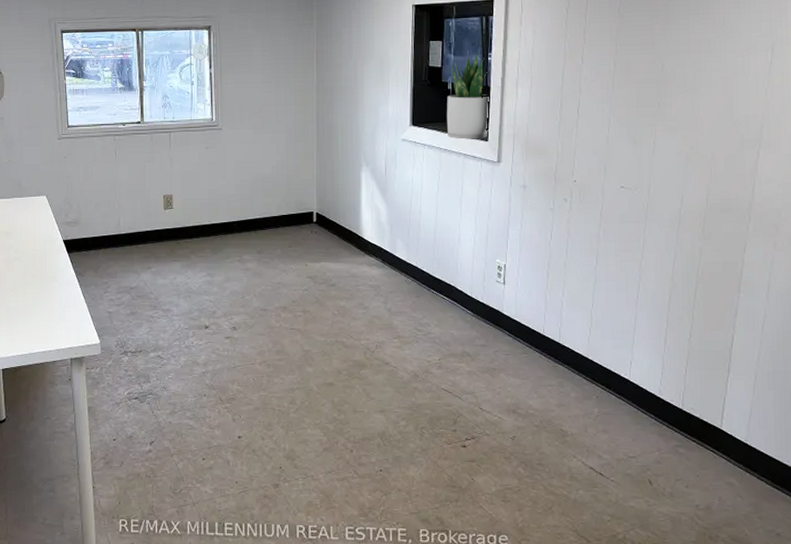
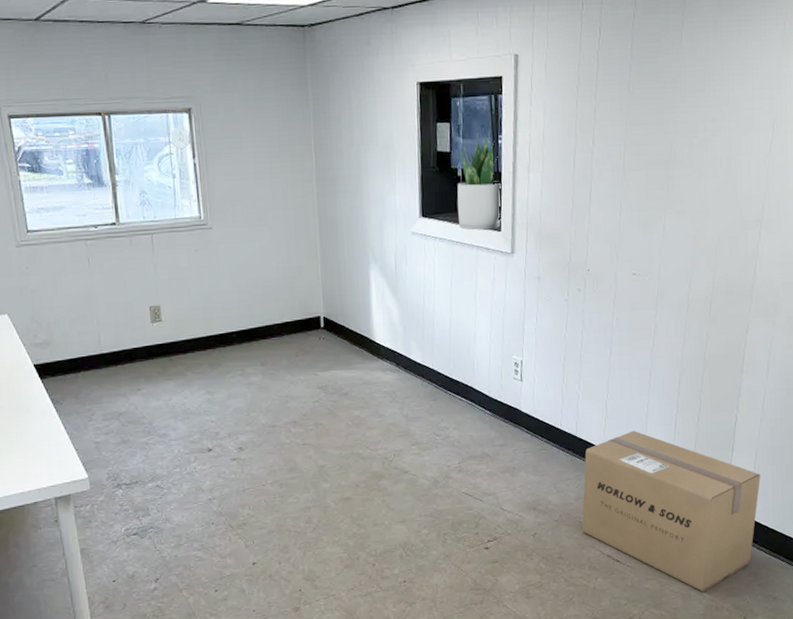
box: none [563,342,761,518] -> present [581,430,761,593]

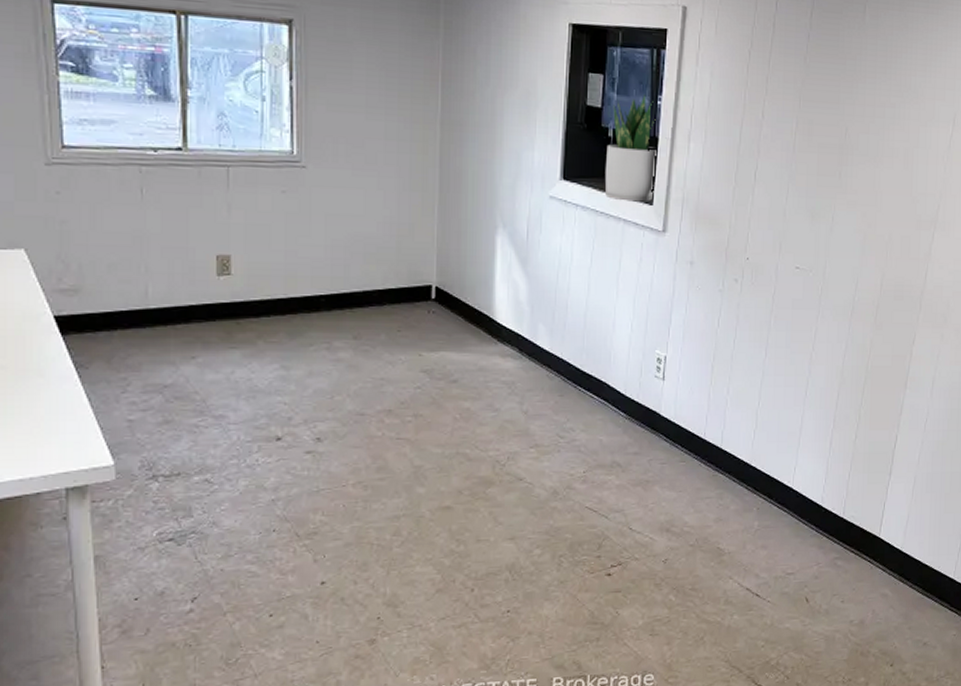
box: present [581,430,761,593] -> none [719,445,918,635]

